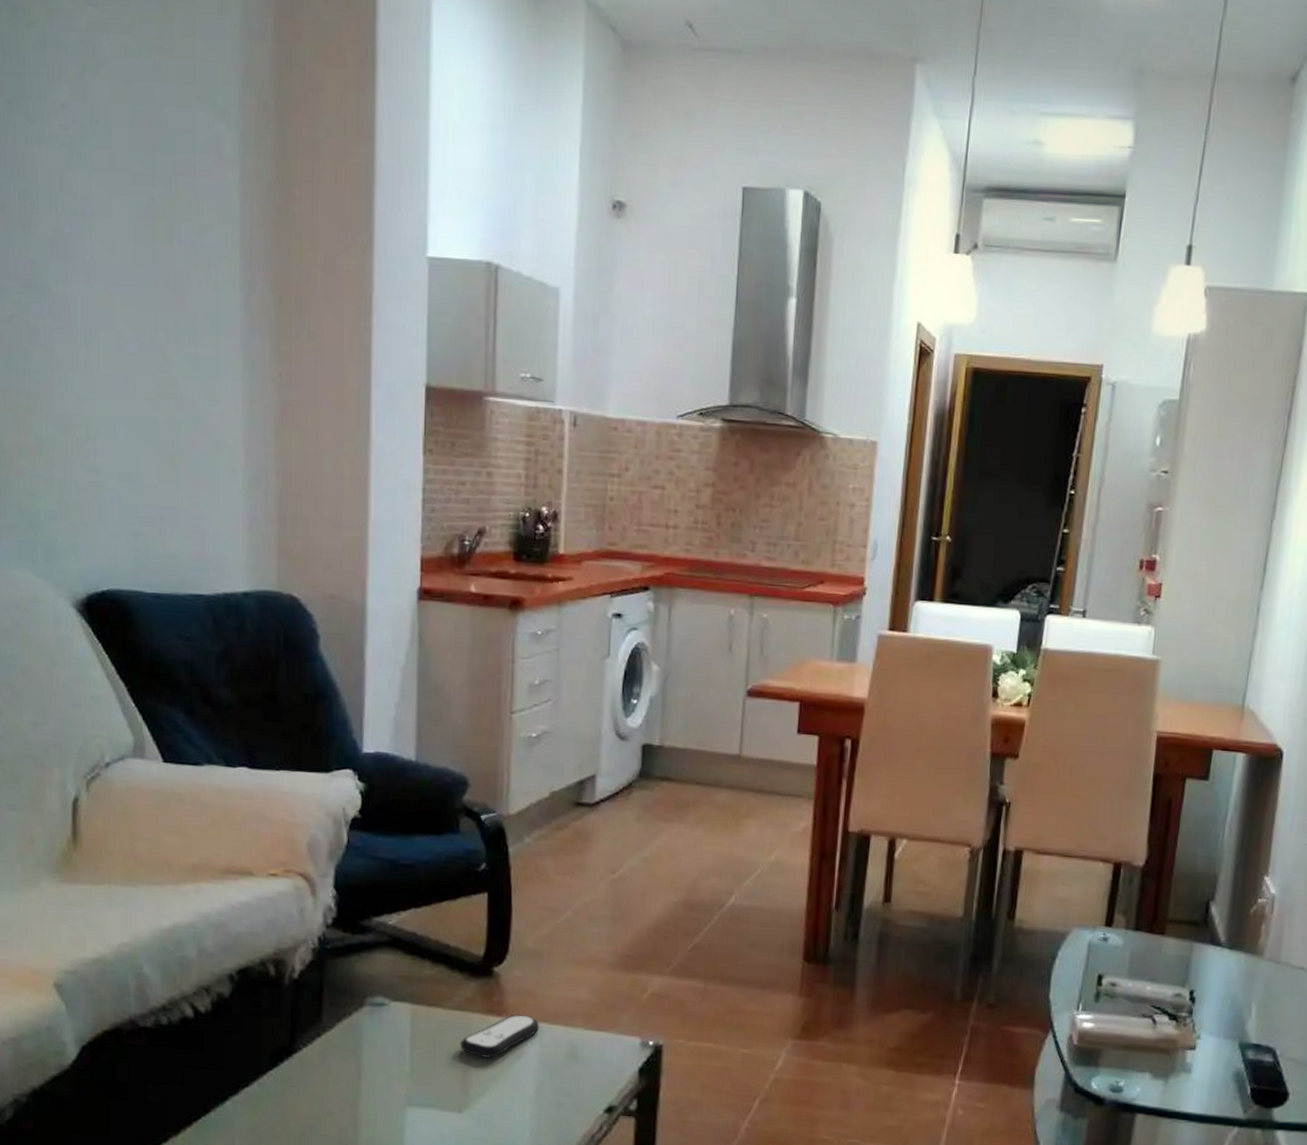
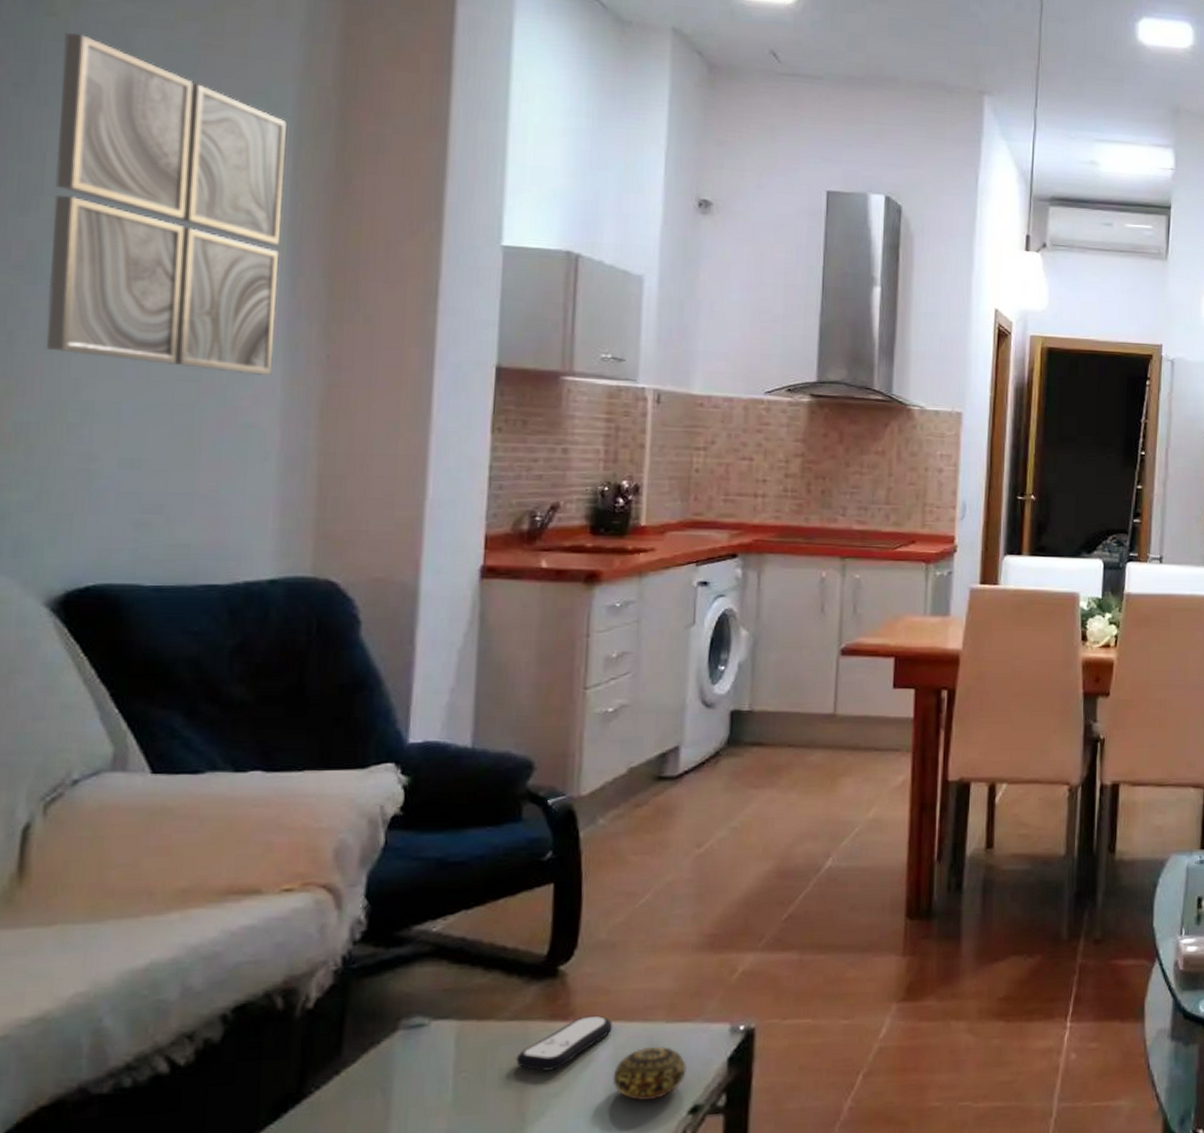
wall art: none [43,43,234,394] -> present [45,33,286,376]
decorative ball: none [540,1049,603,1096] -> present [612,1047,687,1101]

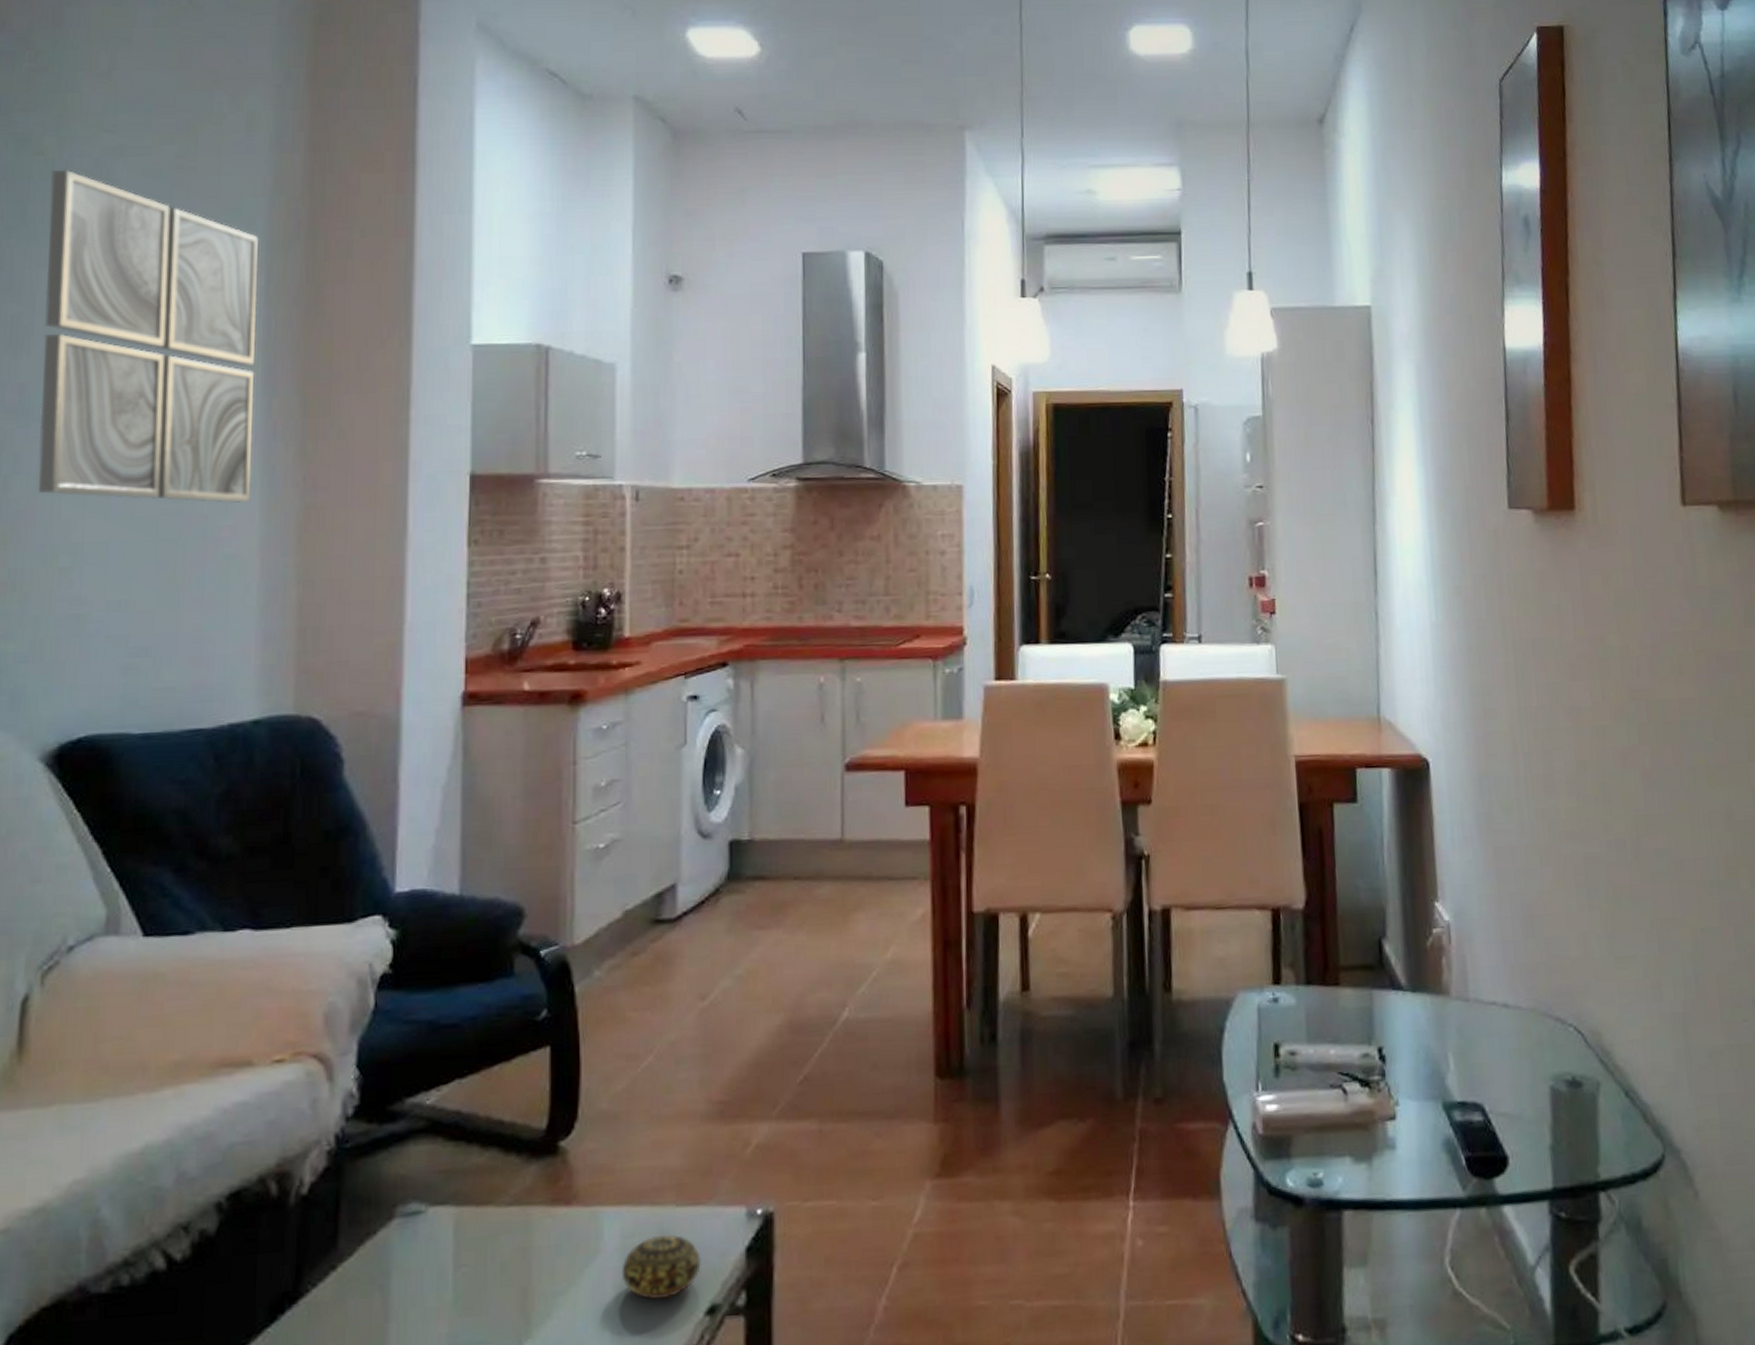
remote control: present [516,1015,613,1071] -> none [518,1199,620,1265]

